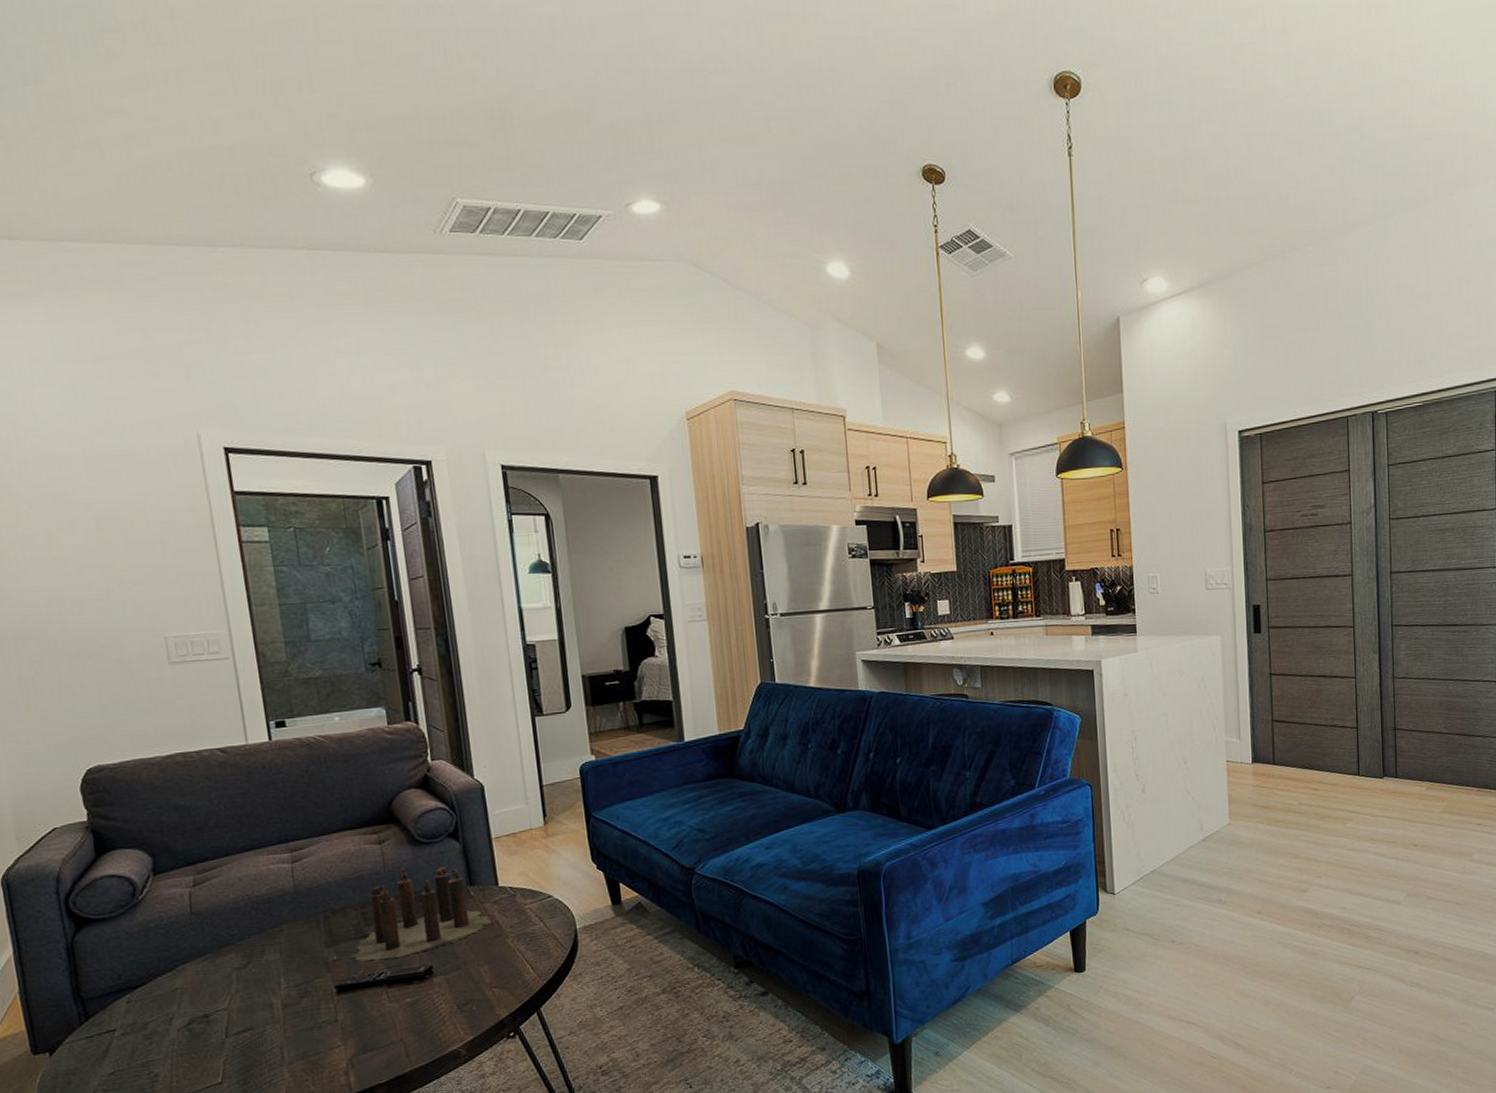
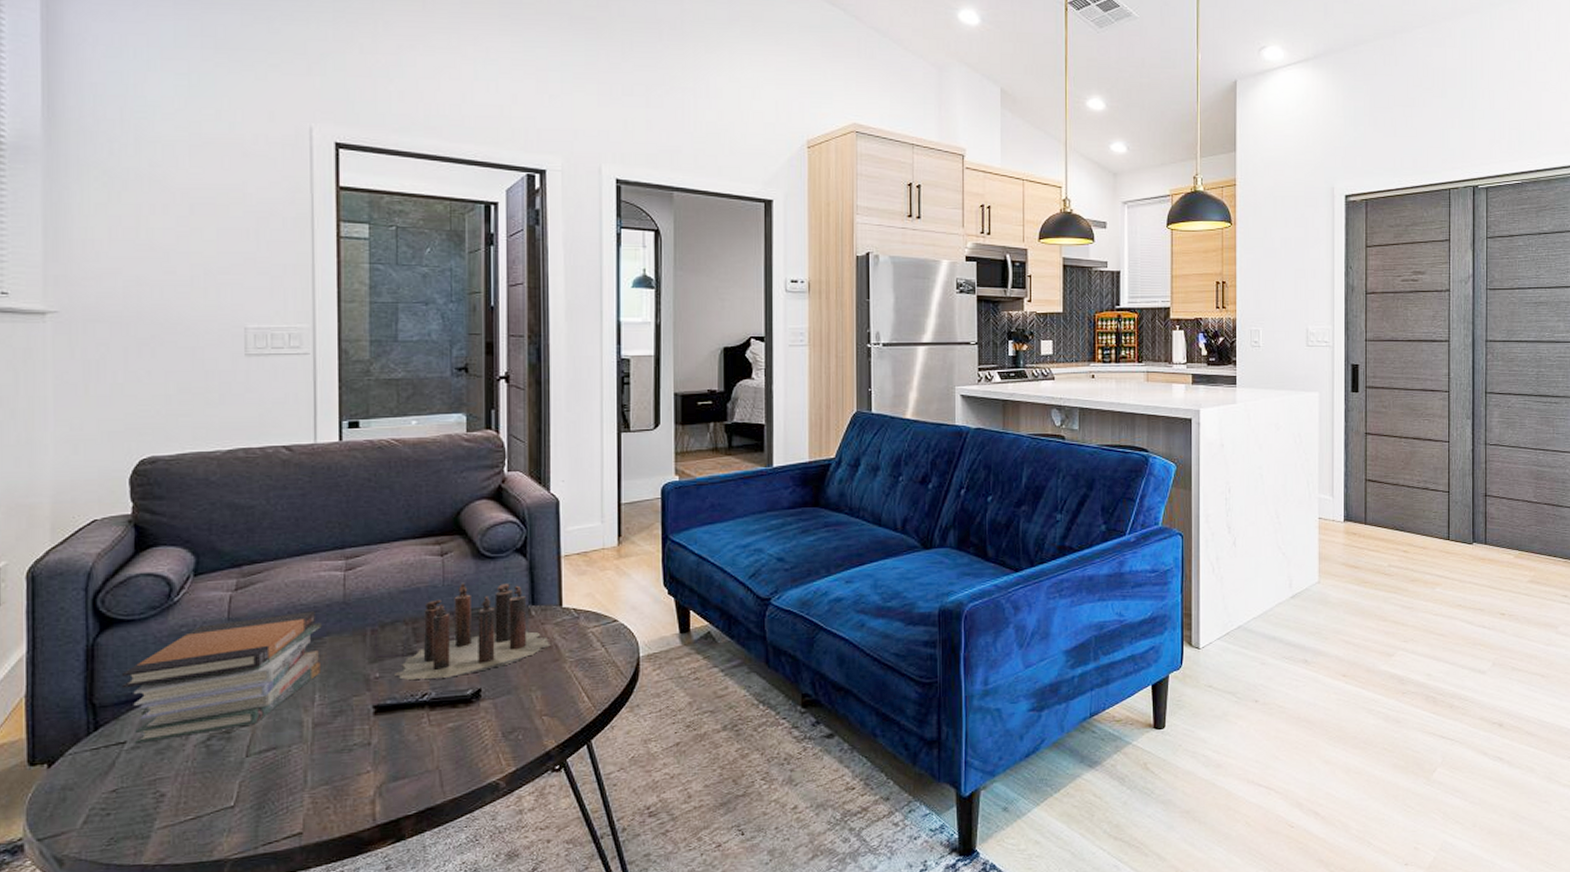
book stack: none [101,902,283,1031] -> present [121,611,322,744]

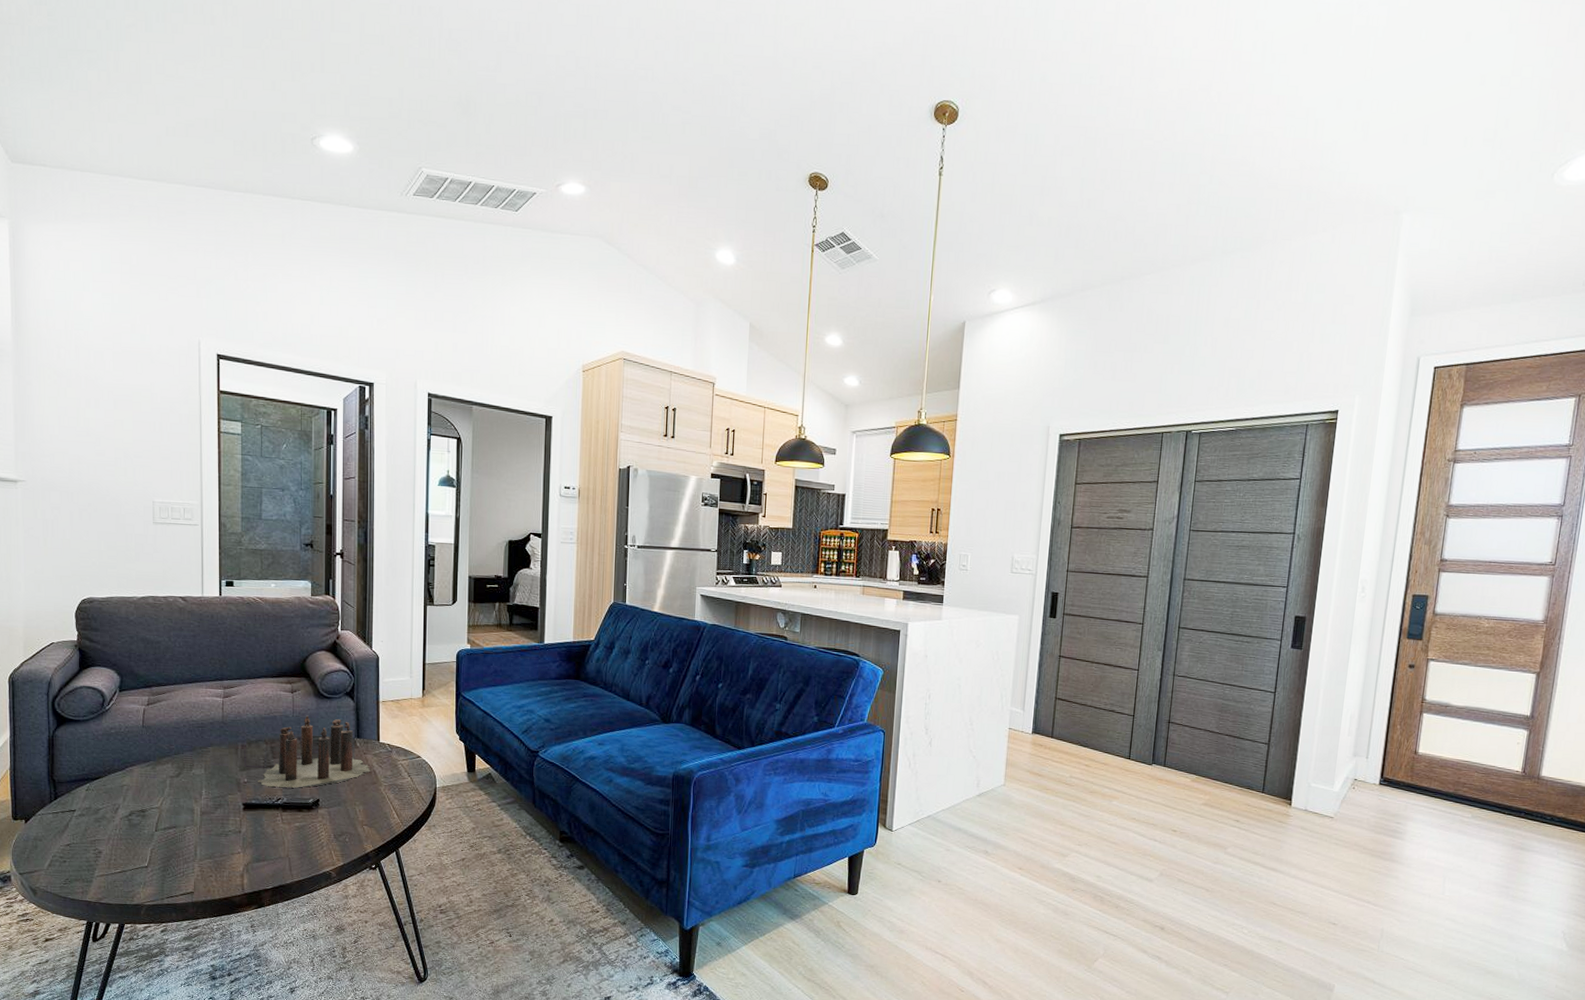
book stack: present [121,611,322,744] -> none [71,726,207,813]

